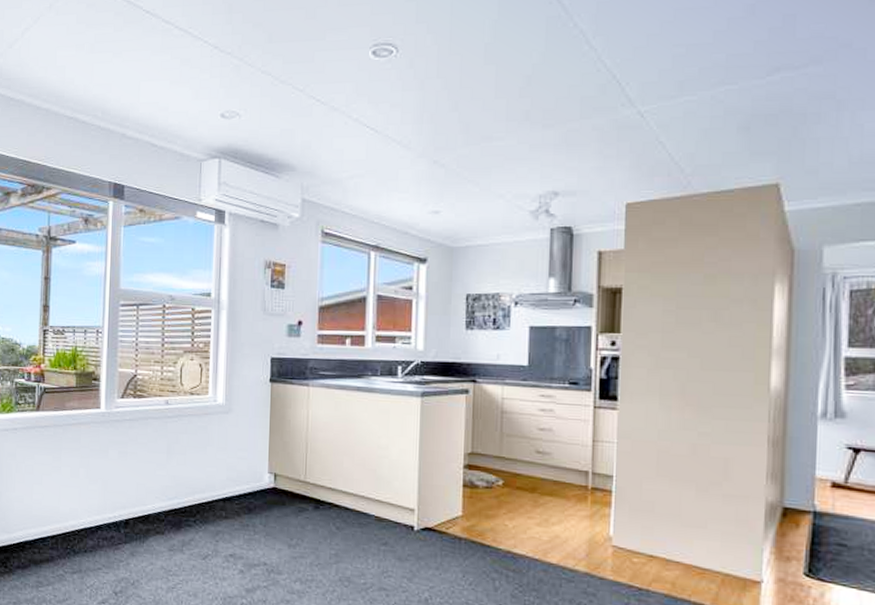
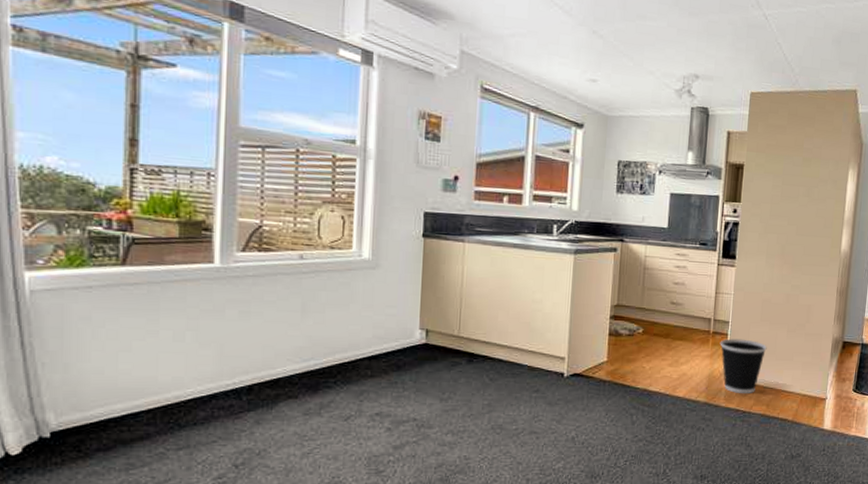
wastebasket: none [601,496,668,567] -> present [719,338,767,394]

